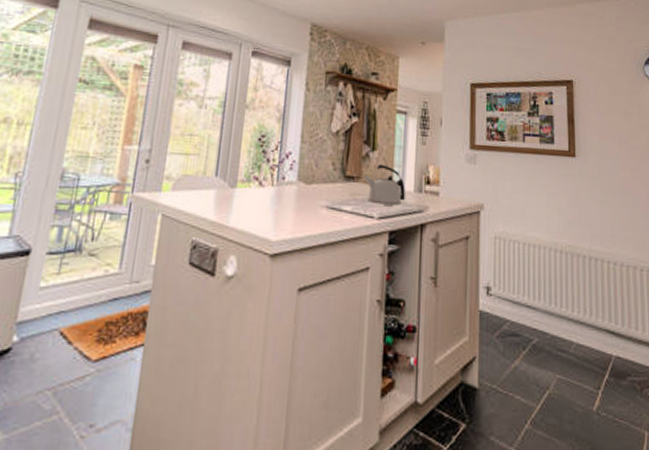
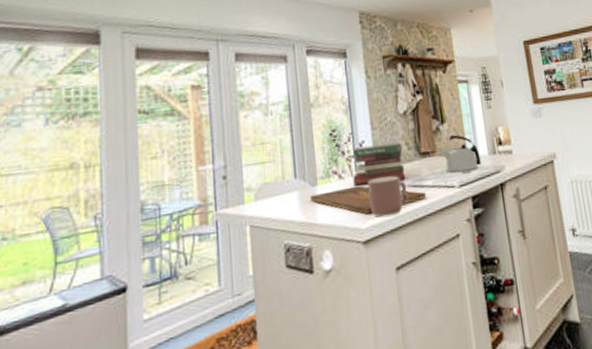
cutting board: none [226,196,343,228] -> present [309,185,426,215]
books: none [272,157,329,201] -> present [353,142,405,186]
mug: none [284,192,325,235] -> present [367,175,408,219]

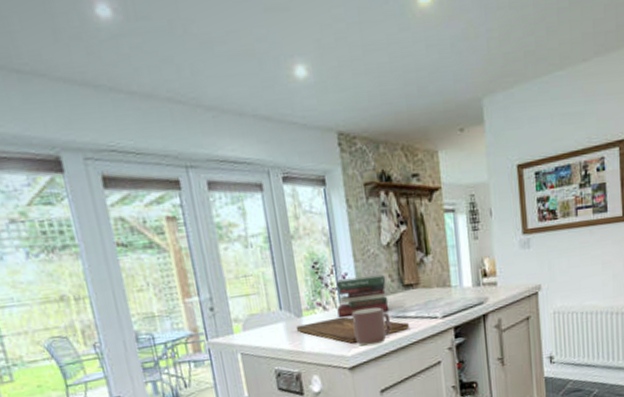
kettle: present [438,135,481,174] -> none [421,266,465,306]

